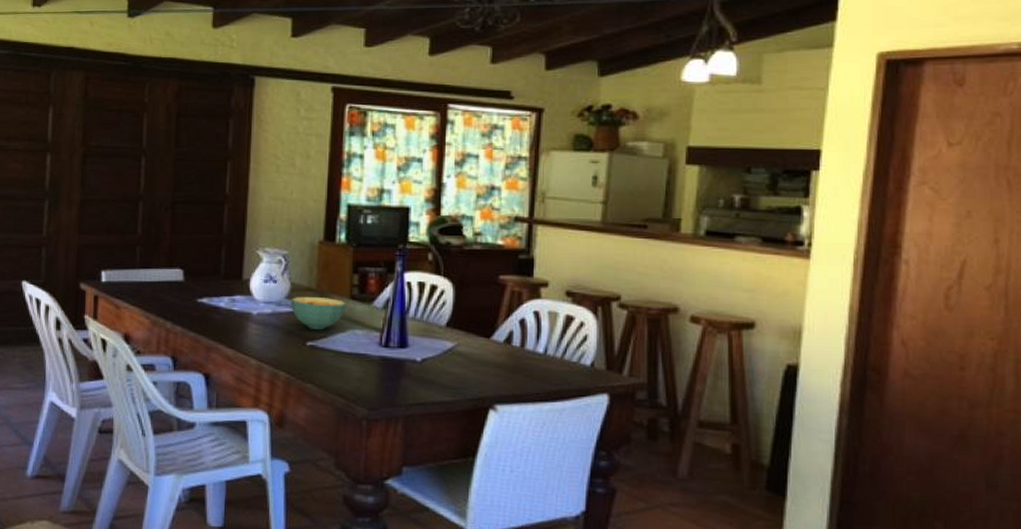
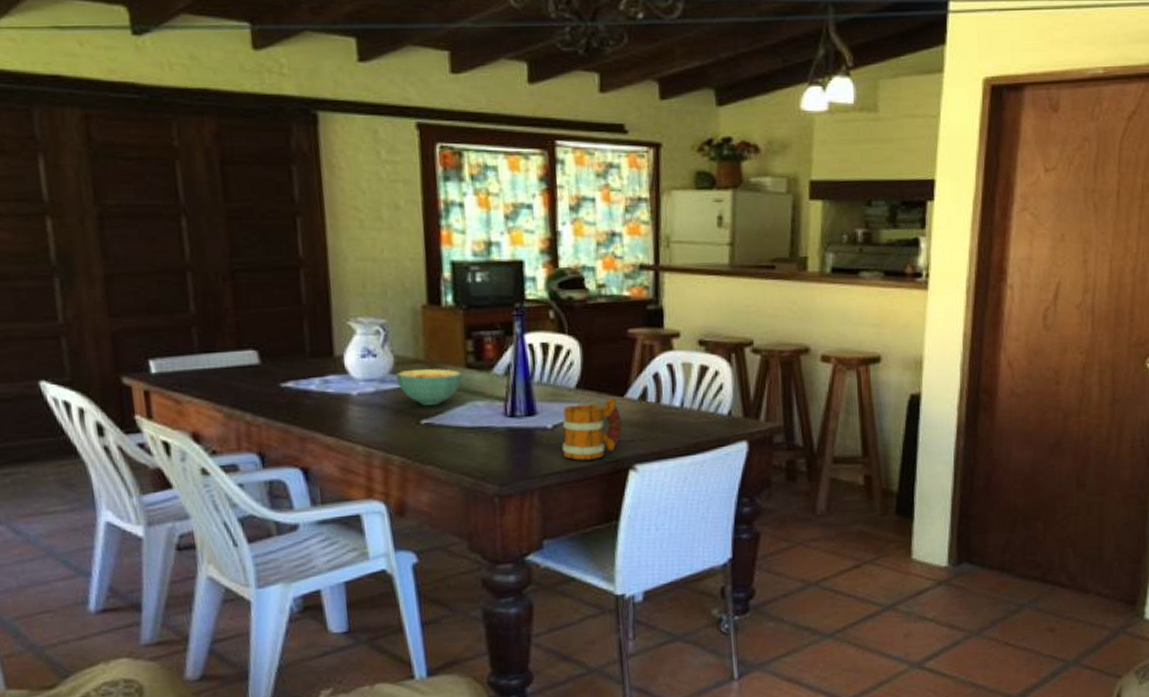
mug: none [428,337,486,395] -> present [562,397,622,461]

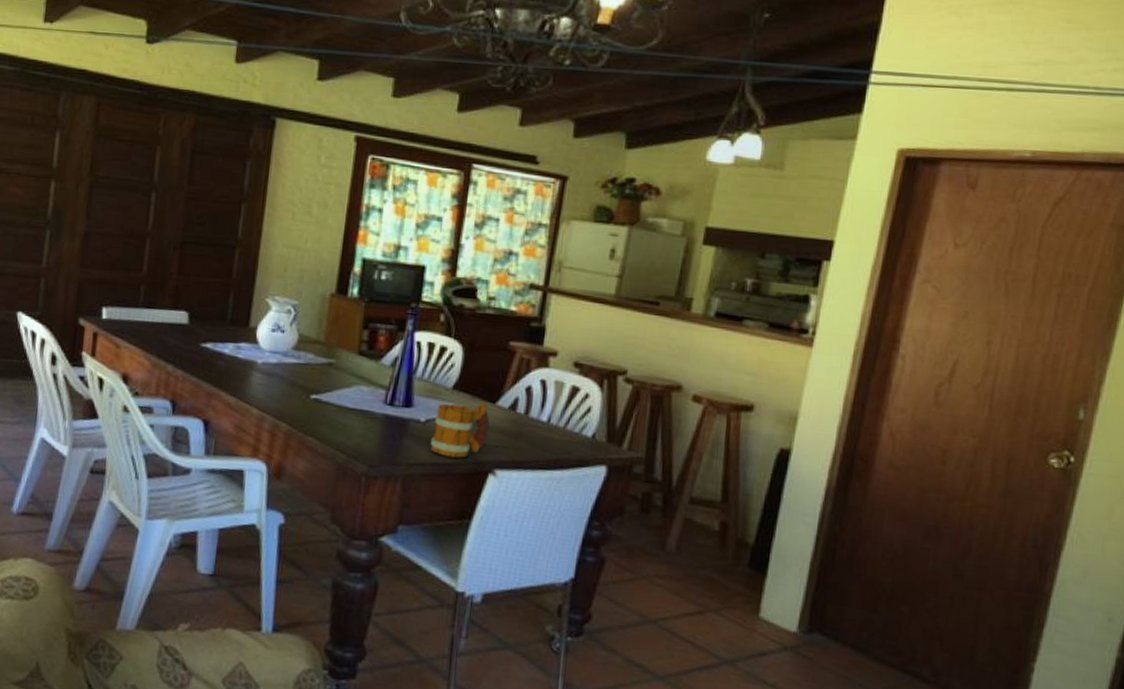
cereal bowl: present [396,368,462,406] -> none [297,348,354,384]

